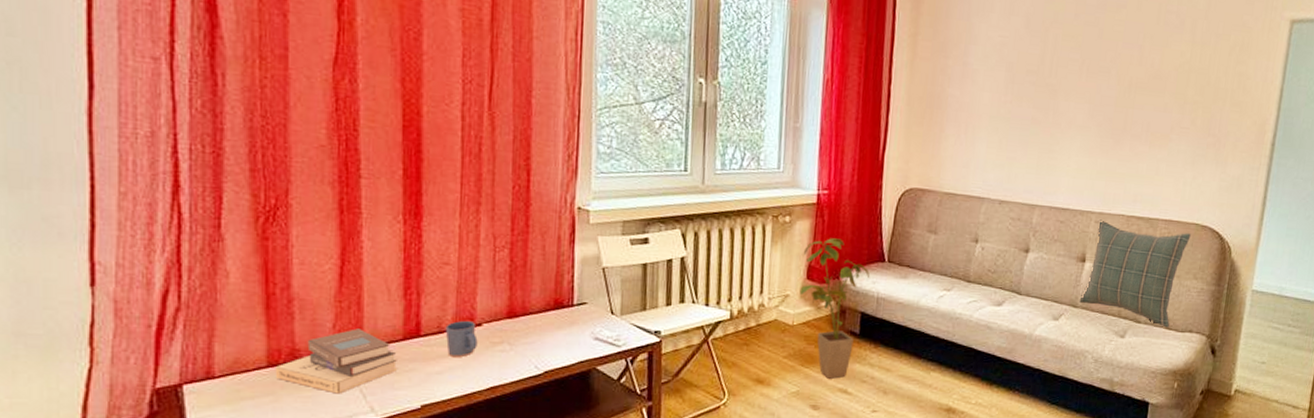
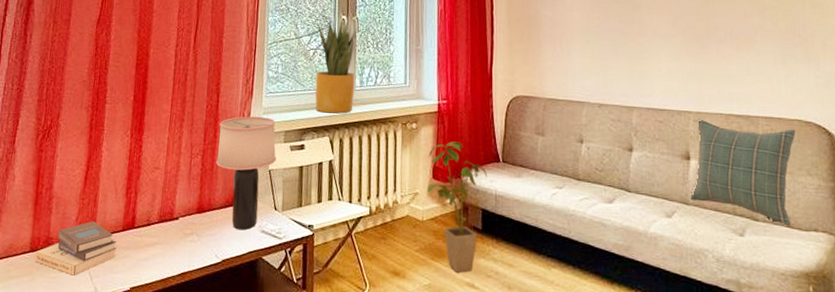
mug: present [445,320,478,358] -> none [152,214,175,247]
table lamp: none [530,201,612,338] -> present [216,116,276,231]
planter: none [662,83,723,202] -> present [315,19,360,114]

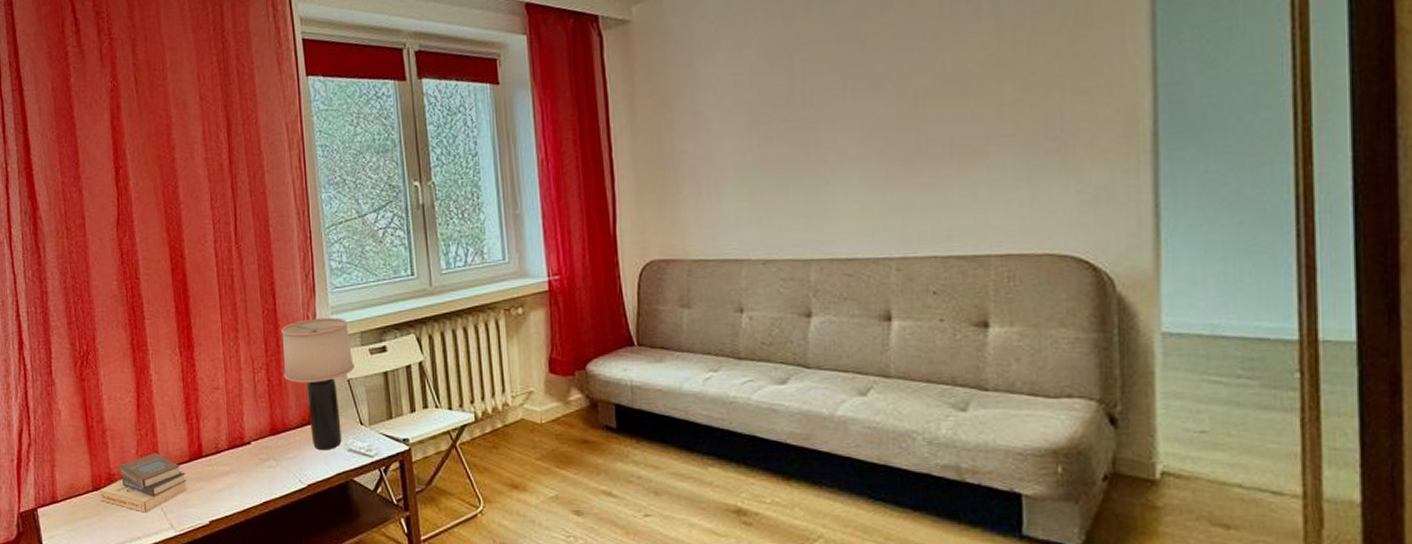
planter: present [315,19,360,114] -> none [383,185,441,306]
house plant: present [427,141,488,273] -> none [541,325,620,480]
pillow: present [690,120,796,226] -> none [892,267,1044,394]

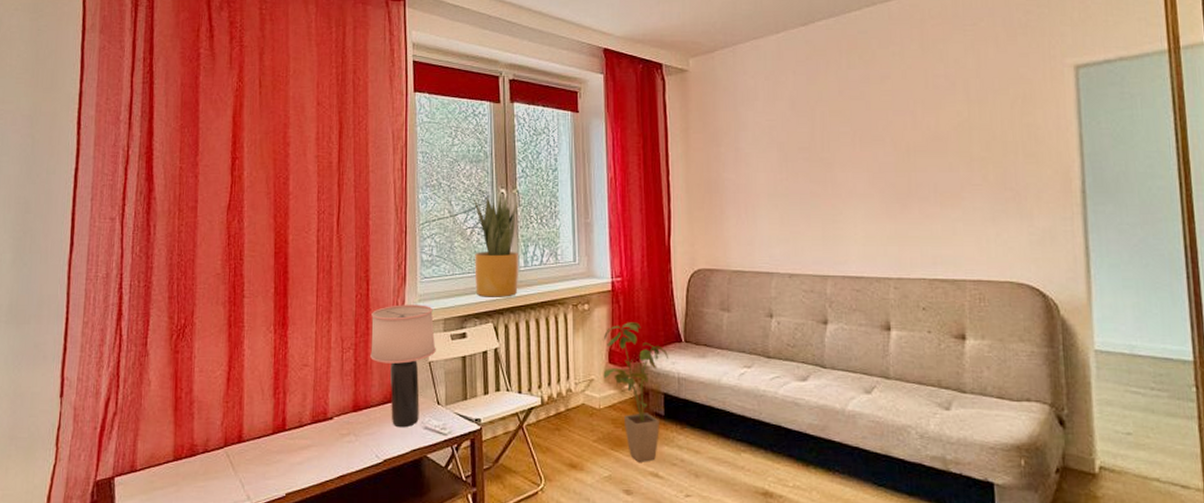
books: present [98,453,189,513] -> none [178,425,269,484]
planter: none [383,185,441,306] -> present [473,193,521,297]
house plant: none [541,325,620,480] -> present [603,322,669,462]

